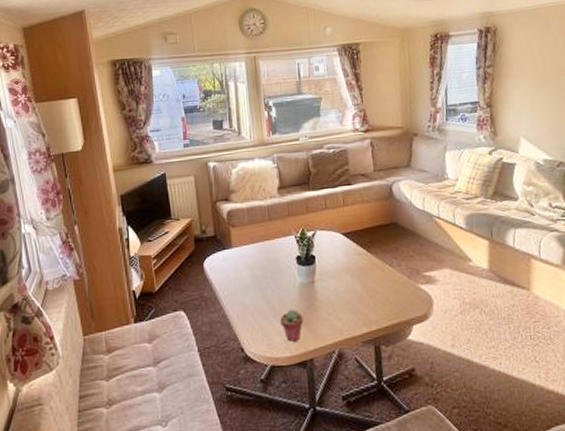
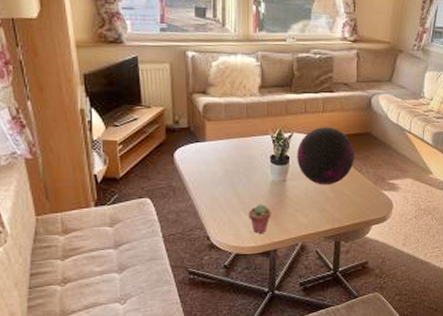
decorative orb: none [322,221,383,284] -> present [297,127,355,185]

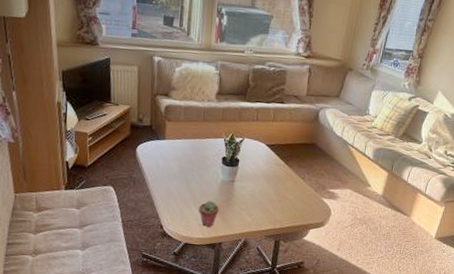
decorative orb: present [297,127,355,185] -> none [246,135,300,189]

